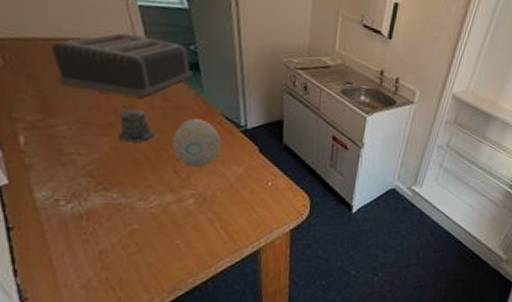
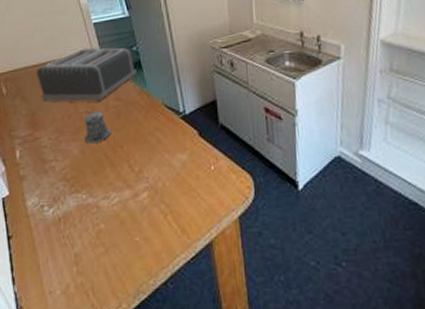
decorative egg: present [172,118,222,167] -> none [126,112,166,159]

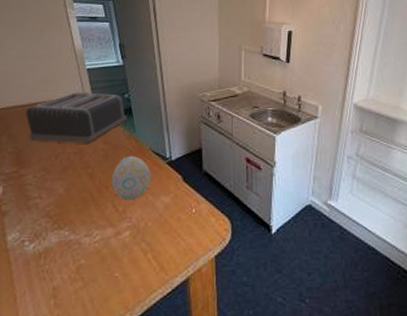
pepper shaker: present [83,111,111,144] -> none [70,152,98,183]
decorative egg: none [126,112,166,159] -> present [112,156,151,200]

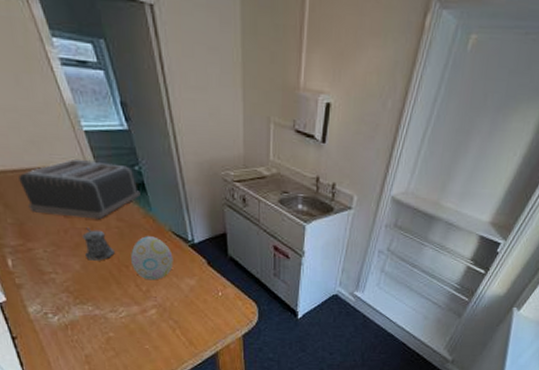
pepper shaker: none [70,152,98,183] -> present [82,228,115,261]

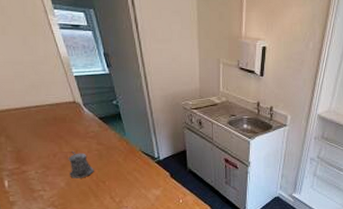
toaster: present [18,158,141,220] -> none [20,97,117,145]
decorative egg: present [131,236,174,281] -> none [107,156,142,193]

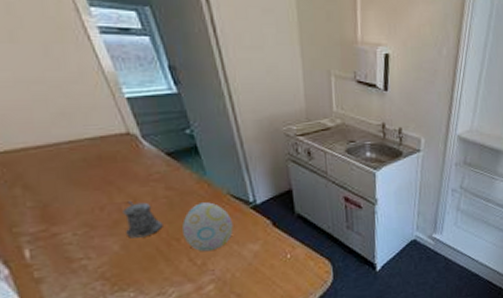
decorative egg: none [107,156,142,193] -> present [182,202,234,252]

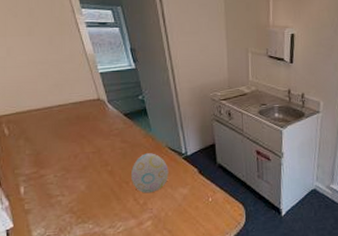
pepper shaker: present [122,201,163,238] -> none [90,151,117,181]

